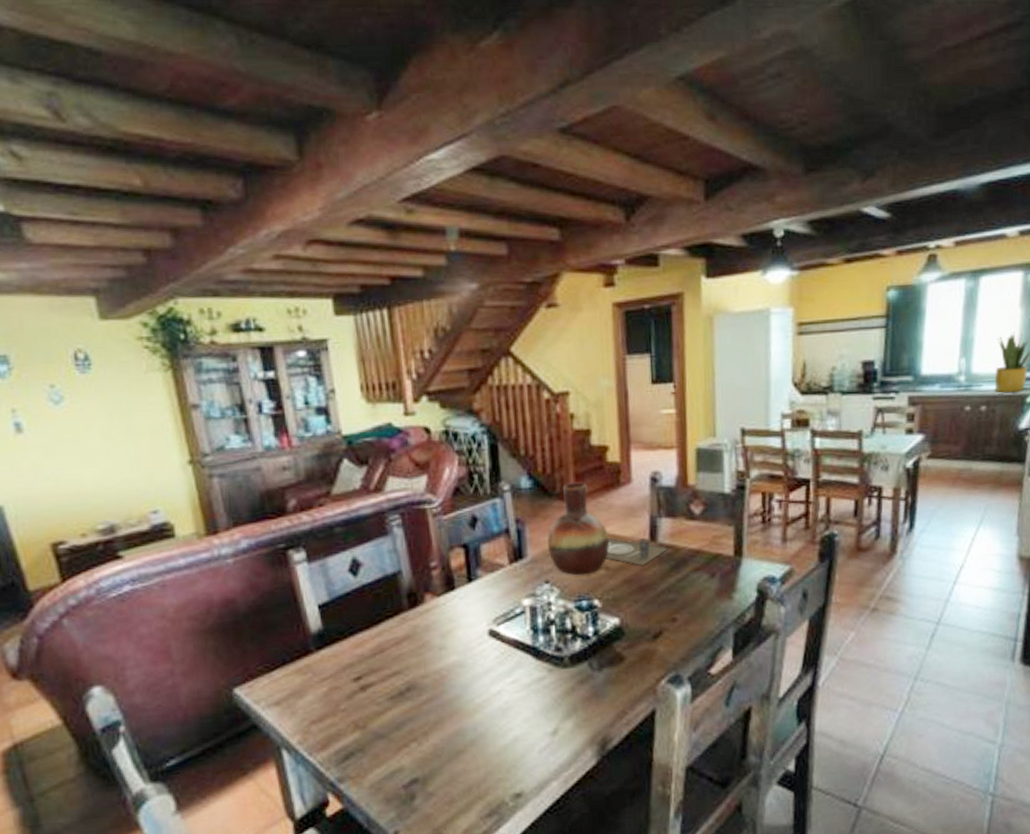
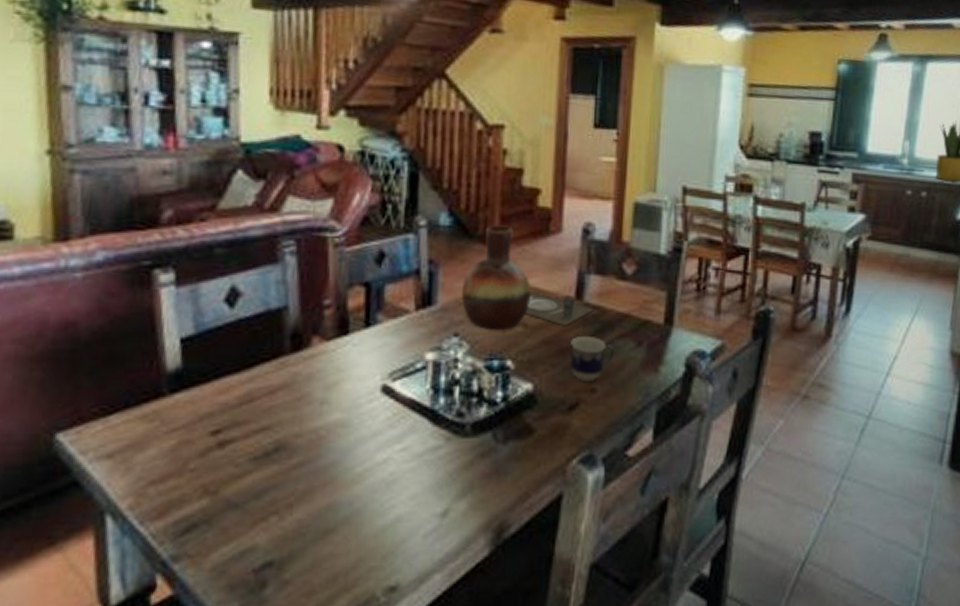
cup: none [650,573,690,613] -> present [570,337,614,381]

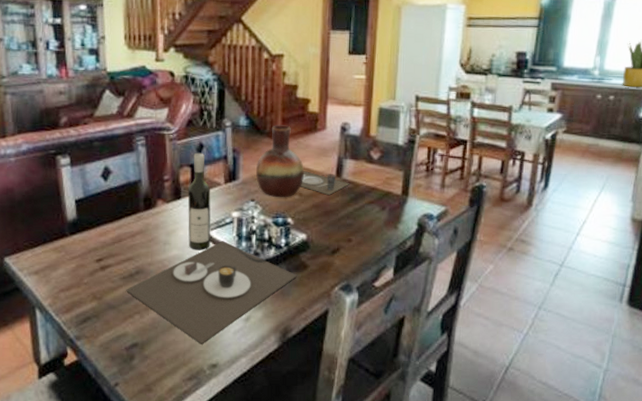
place setting: none [257,396,518,557] -> present [126,241,297,344]
bottle: none [358,264,395,412] -> present [187,152,211,250]
cup: present [570,337,614,381] -> none [333,203,365,234]

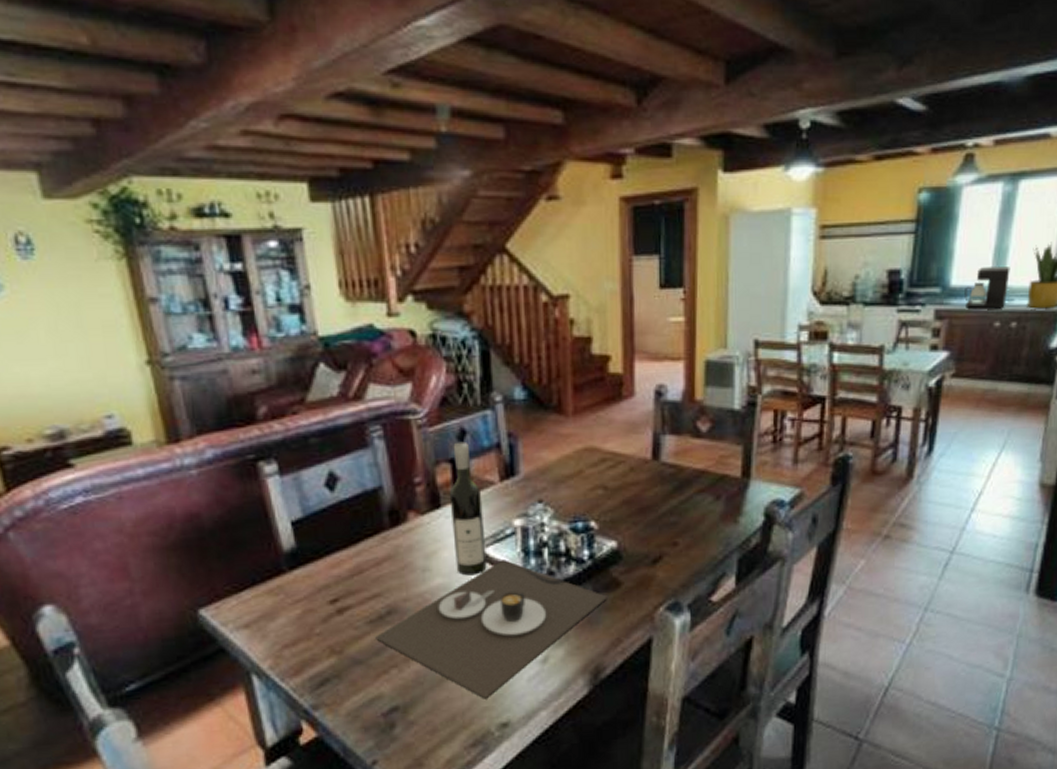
vase: present [255,125,305,197] -> none [541,394,609,494]
place setting: present [300,171,350,195] -> none [604,455,672,486]
coffee maker: none [574,54,610,85] -> present [964,267,1010,309]

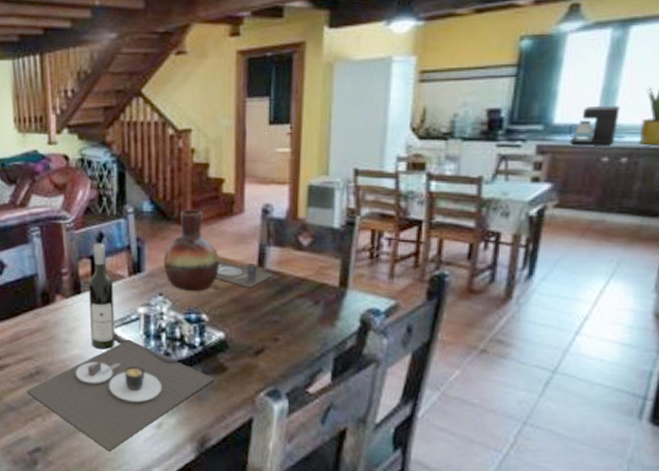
vase: none [541,394,609,494] -> present [163,209,220,291]
place setting: none [604,455,672,486] -> present [215,261,275,288]

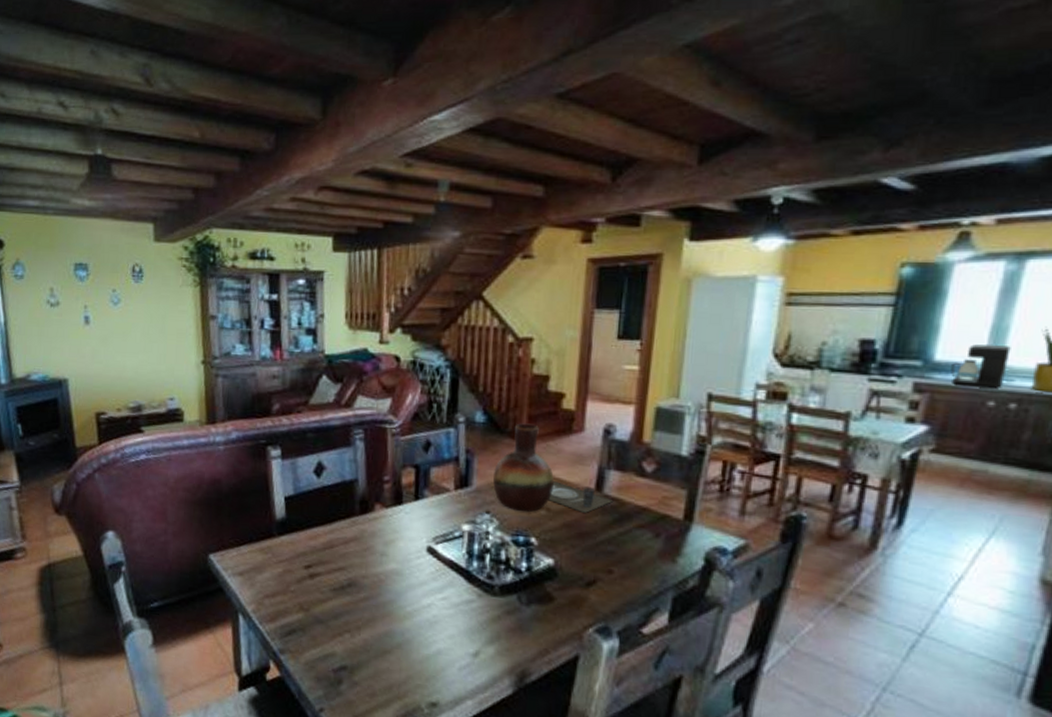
place setting: present [26,339,214,452] -> none [336,558,540,678]
bottle: present [88,243,115,350] -> none [409,451,438,567]

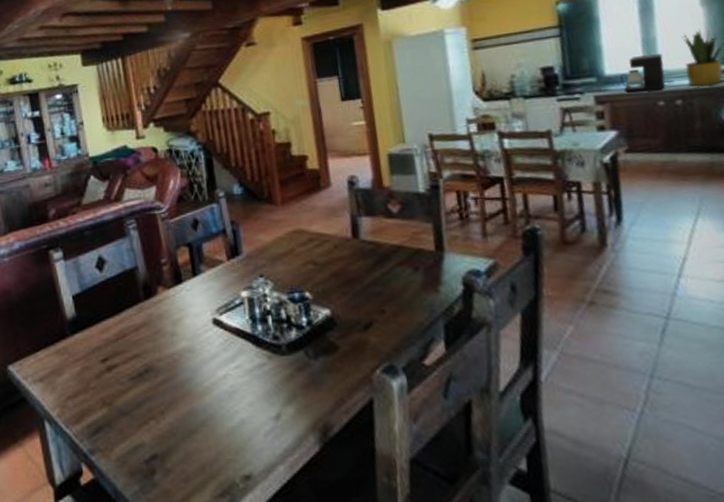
vase: present [492,423,555,512] -> none [258,187,316,270]
place setting: present [548,481,614,513] -> none [312,235,371,261]

